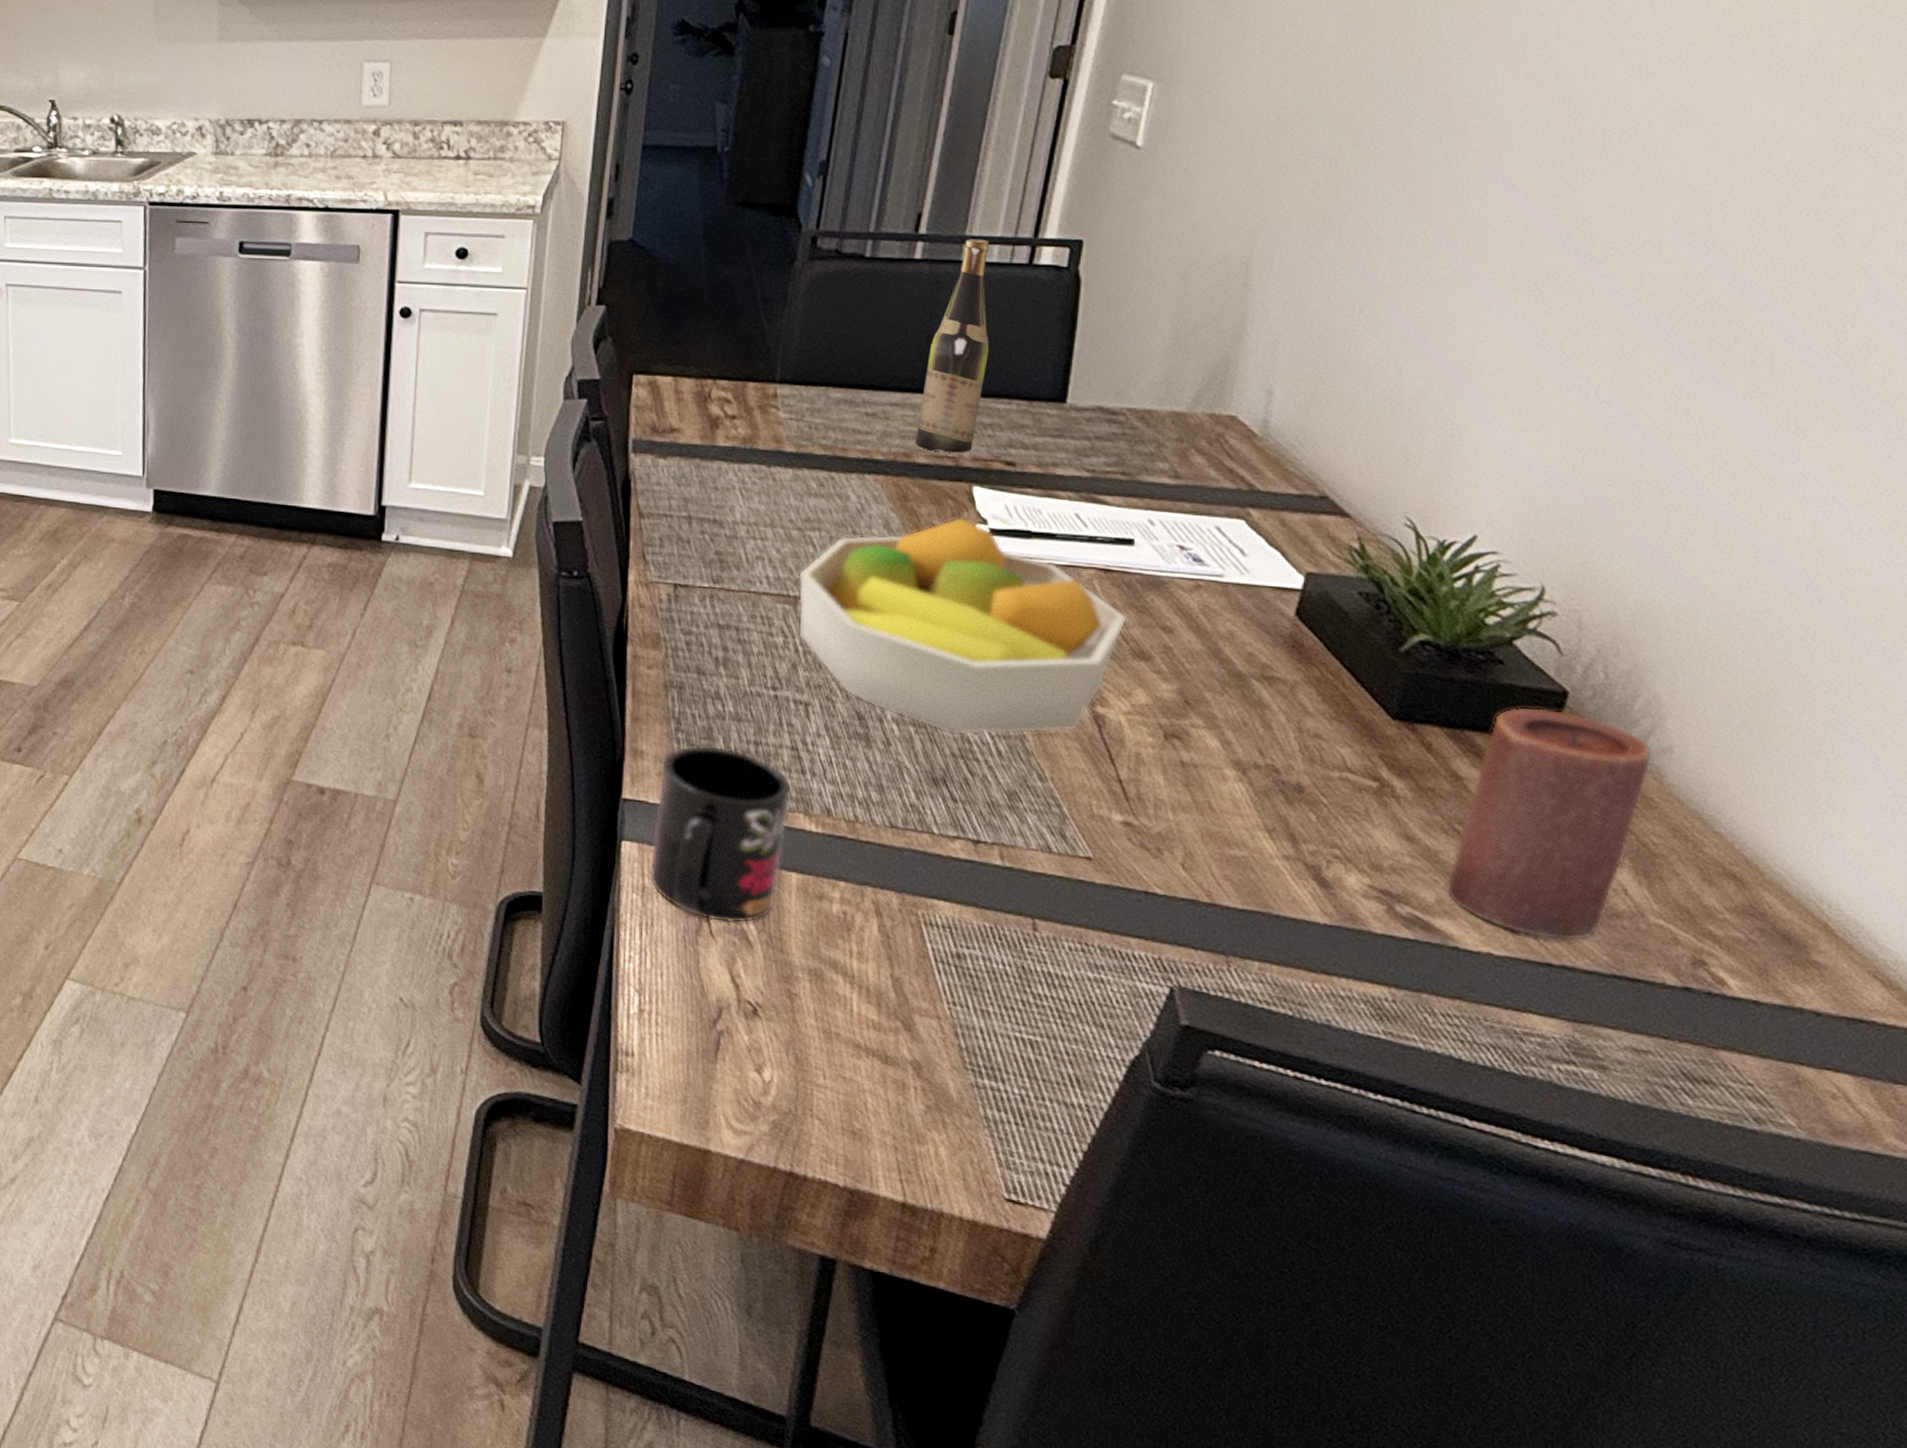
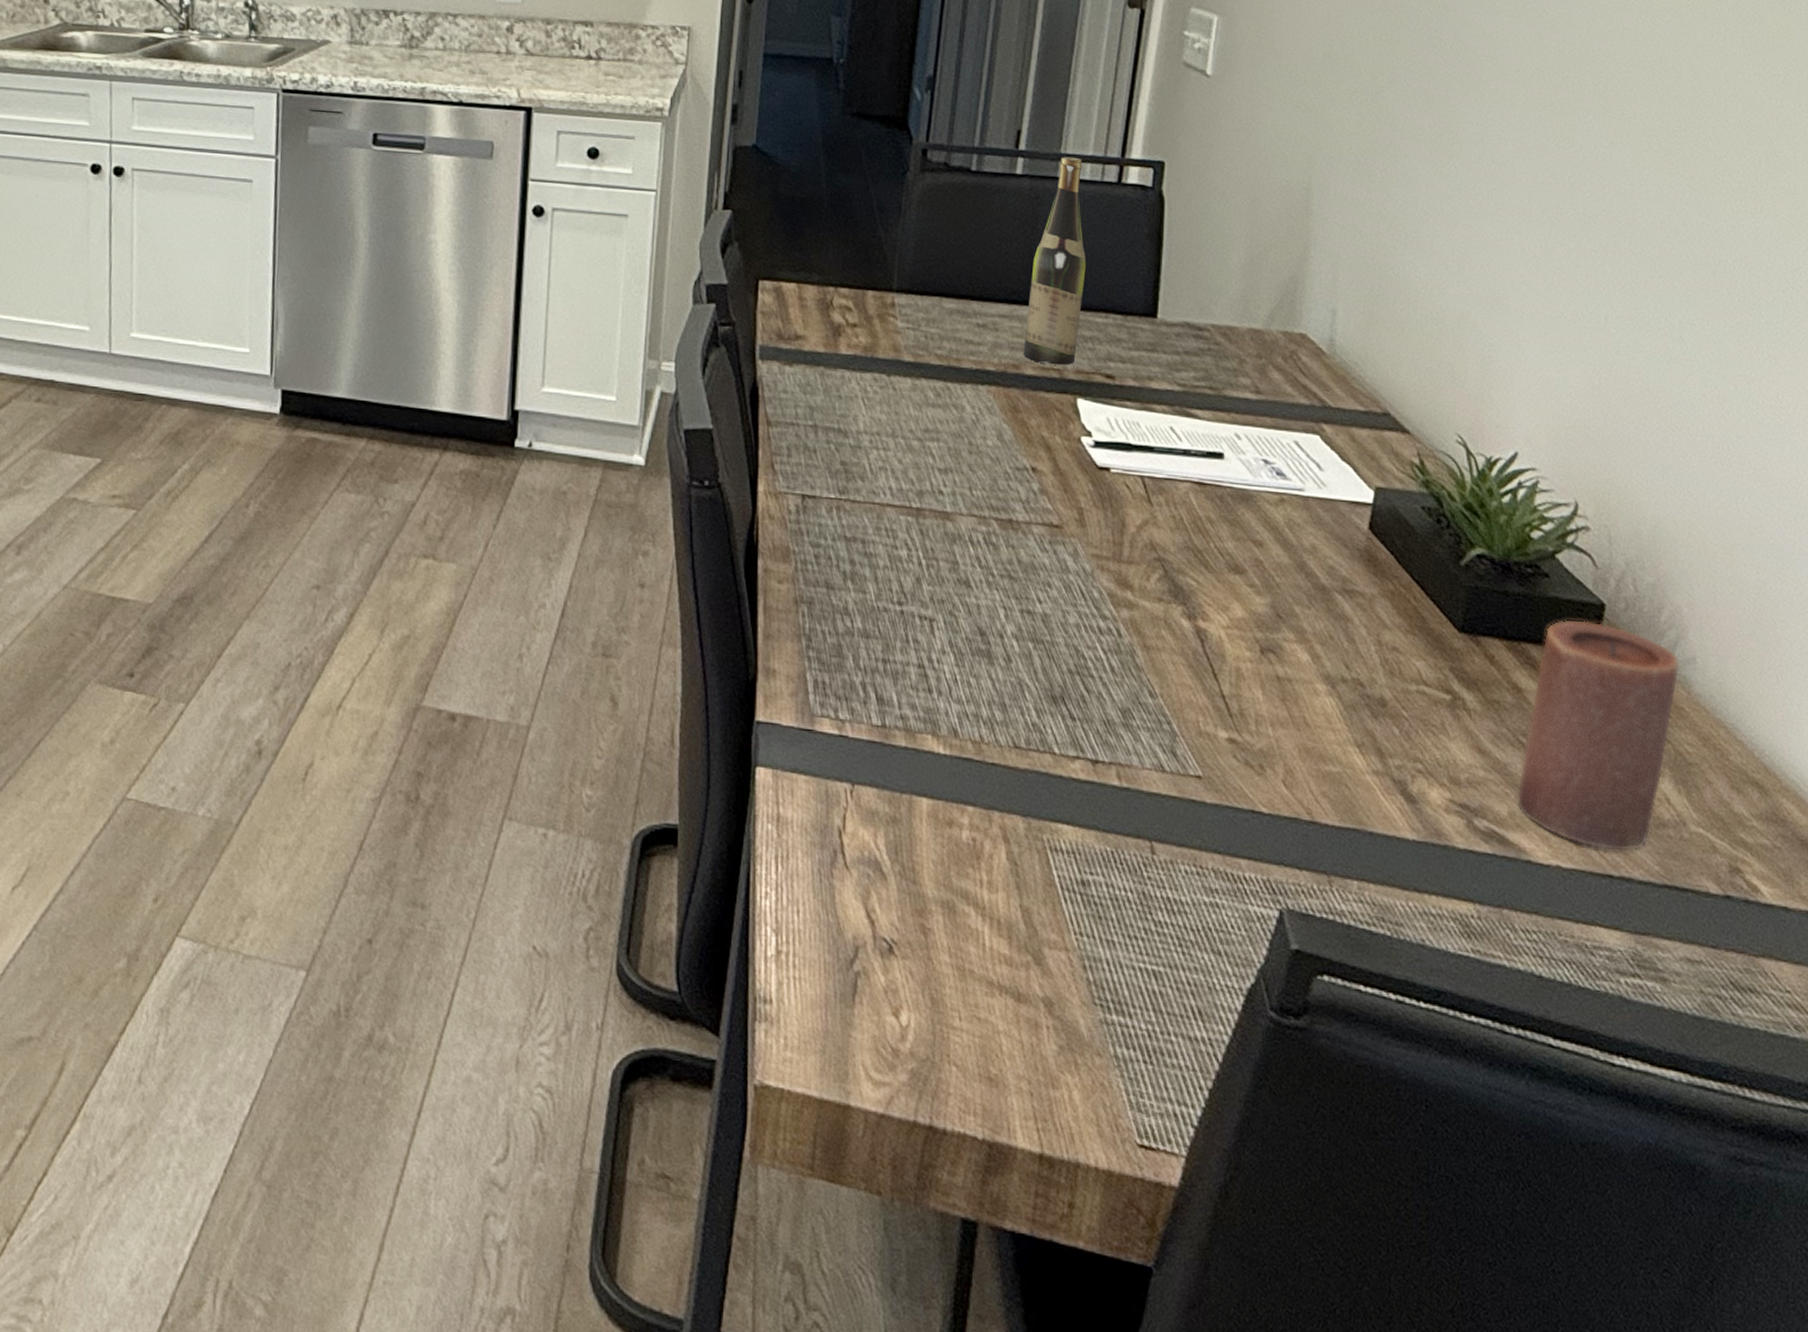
mug: present [649,745,792,924] -> none [784,663,919,854]
fruit bowl: present [798,518,1128,736] -> none [920,430,1222,651]

